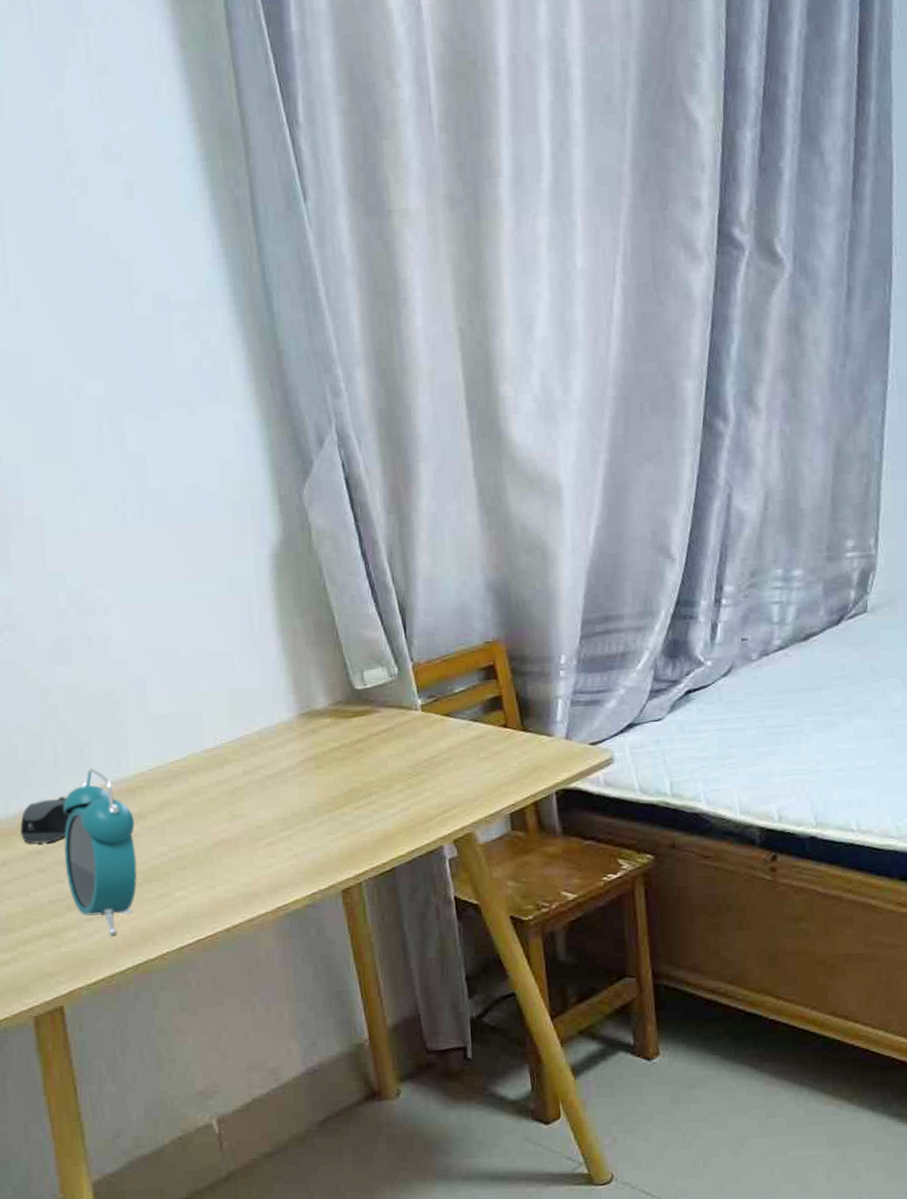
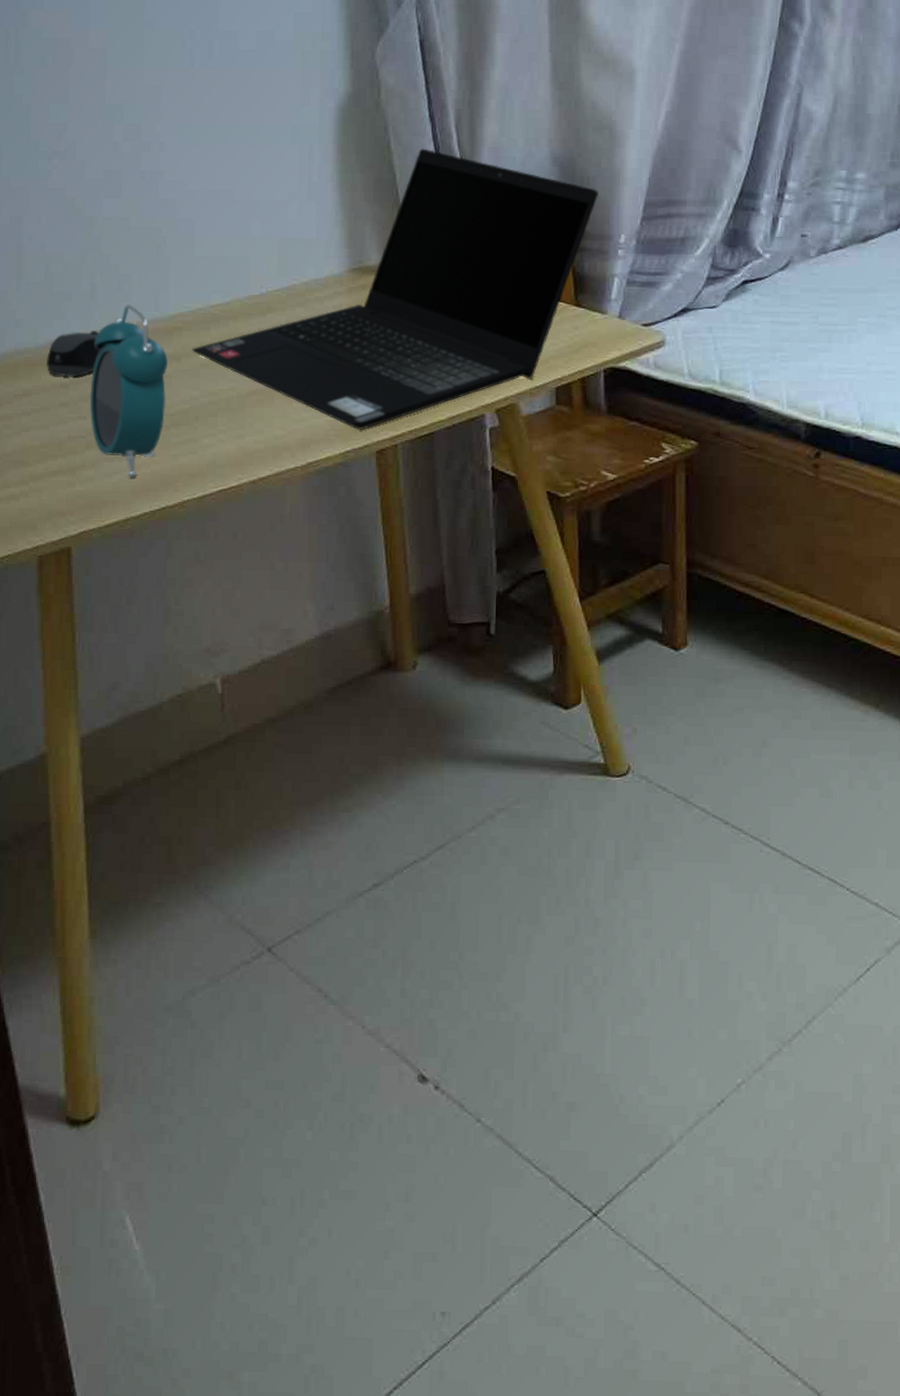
laptop computer: none [156,587,535,871] -> present [192,148,598,430]

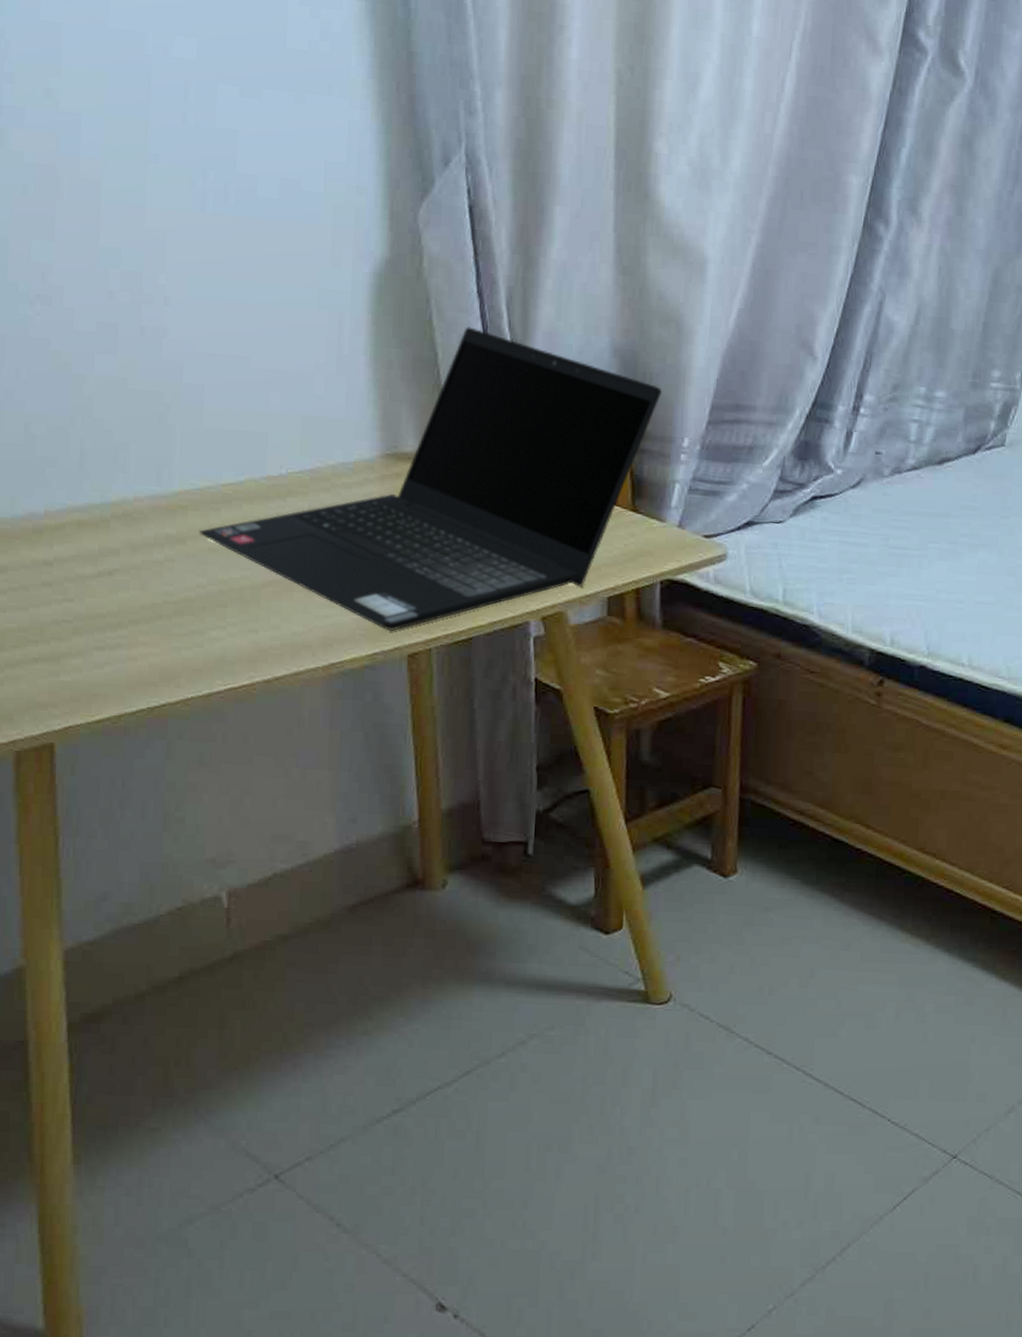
computer mouse: present [46,330,100,377] -> none [26,502,91,554]
alarm clock: present [89,304,169,478] -> none [77,476,172,671]

